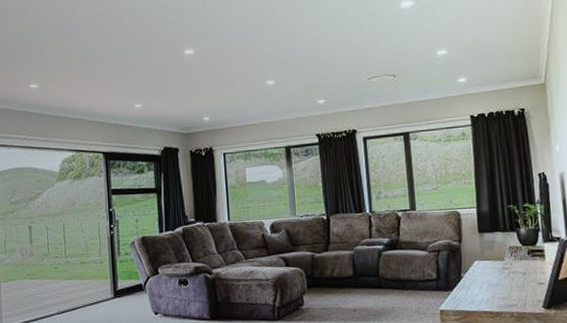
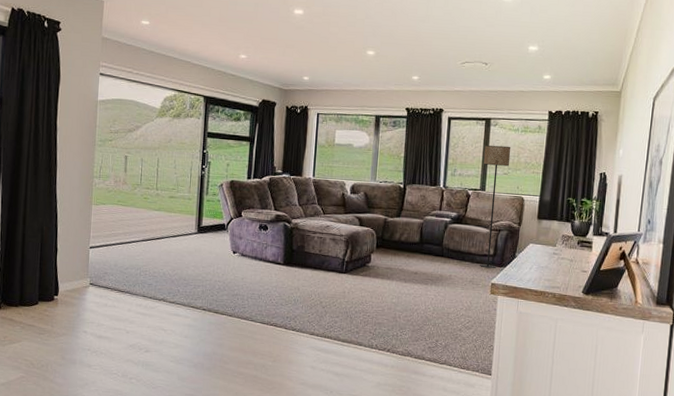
floor lamp: none [408,159,442,295] -> present [479,145,511,269]

